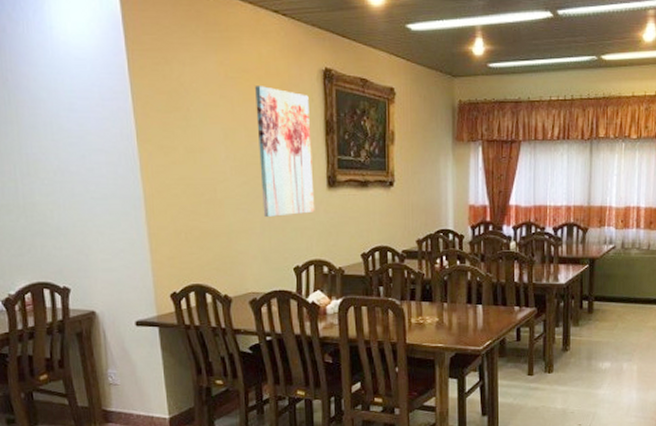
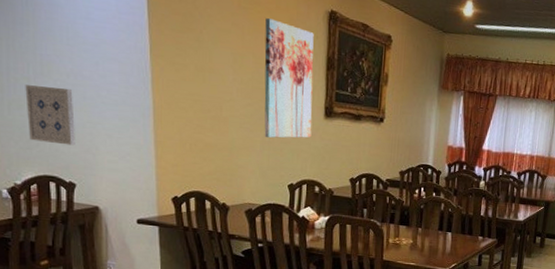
wall art: none [13,186,67,248] -> present [25,85,75,146]

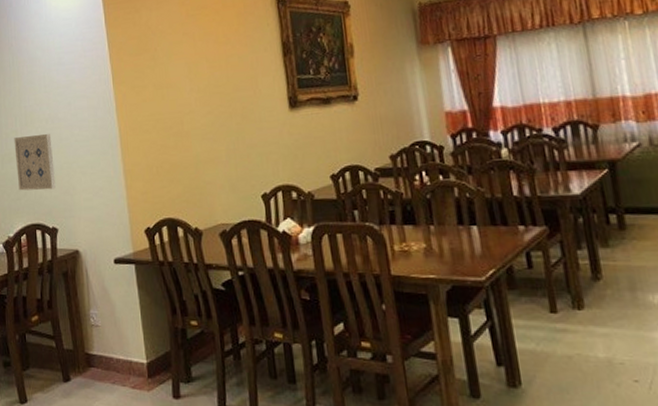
wall art: present [264,18,314,138] -> none [214,18,279,144]

